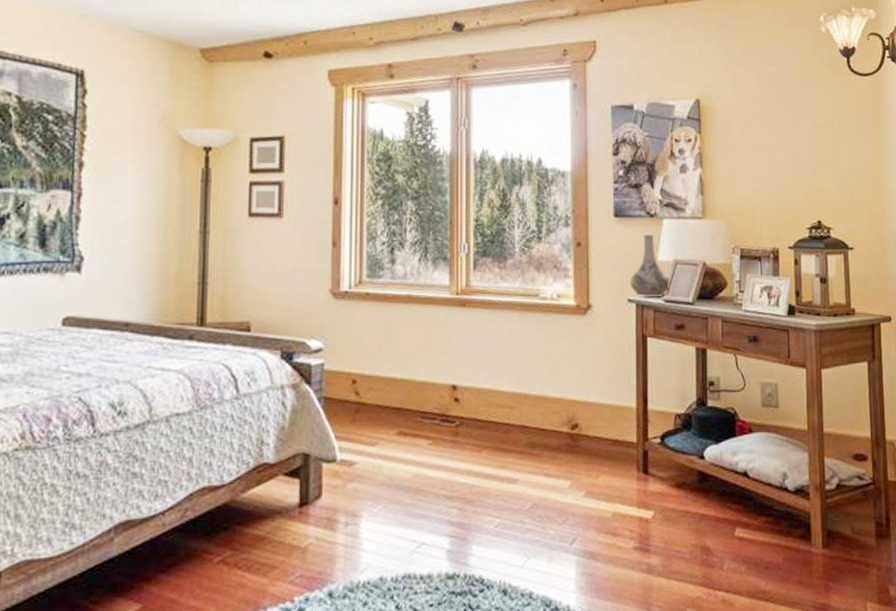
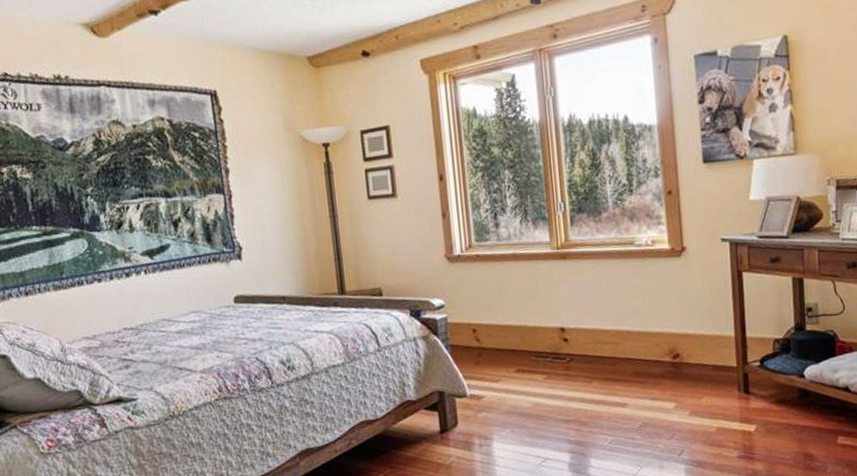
decorative vase: present [629,235,670,296] -> none [722,176,764,235]

